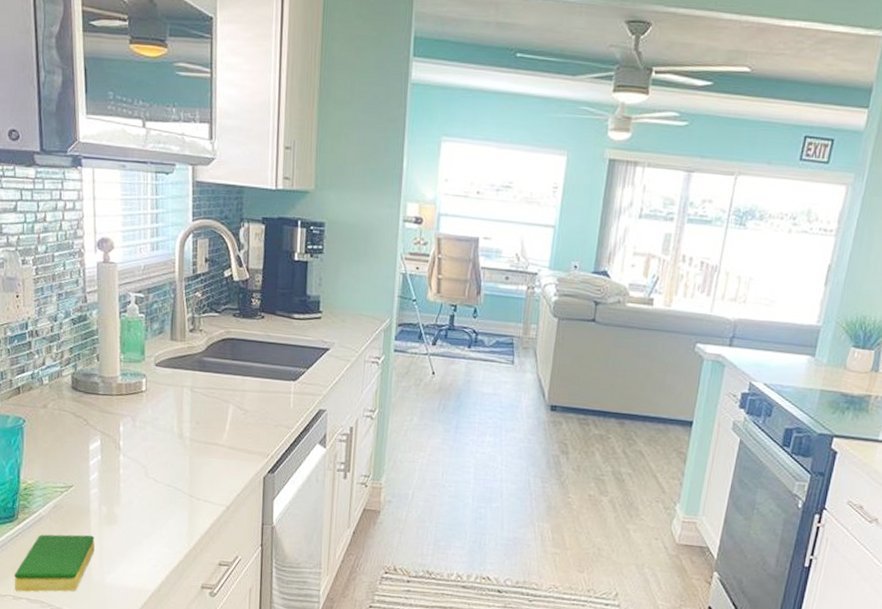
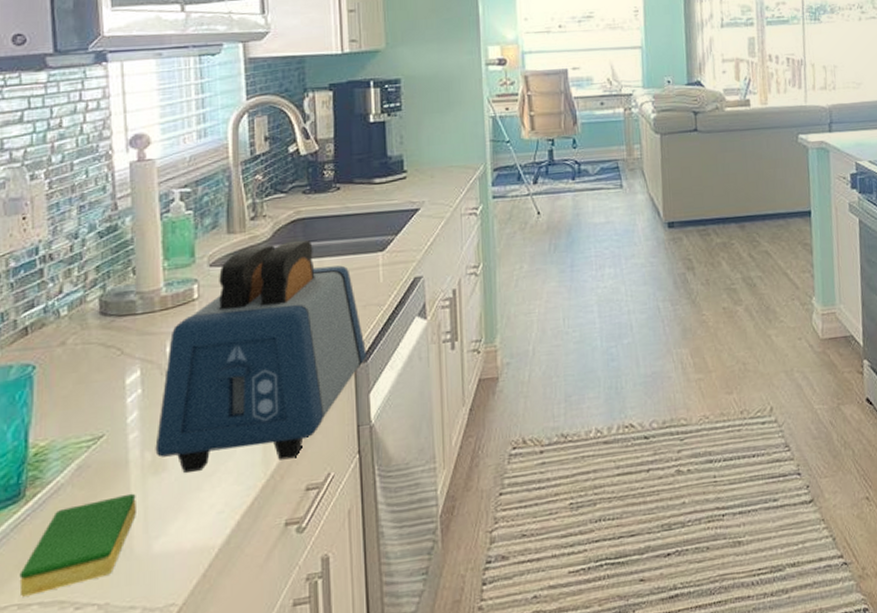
toaster: none [109,355,274,538] -> present [155,240,366,473]

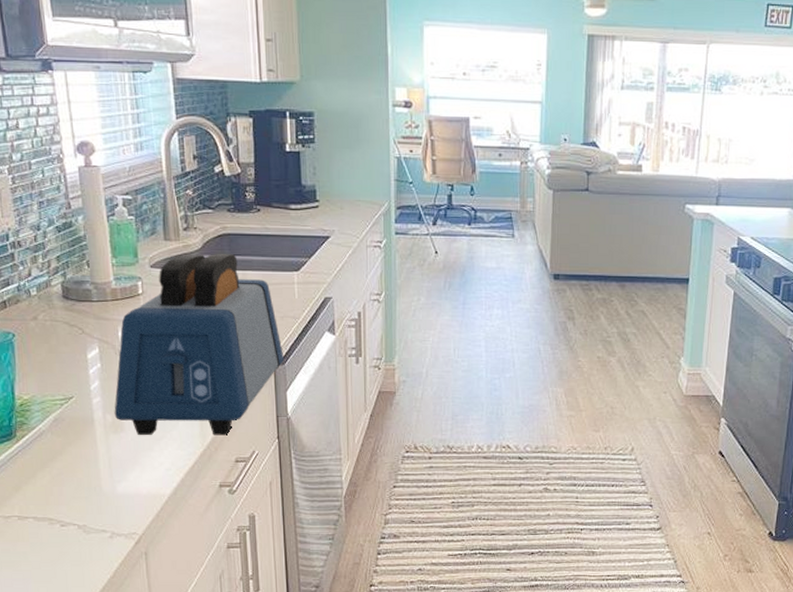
dish sponge: present [19,493,136,597] -> none [17,445,102,511]

